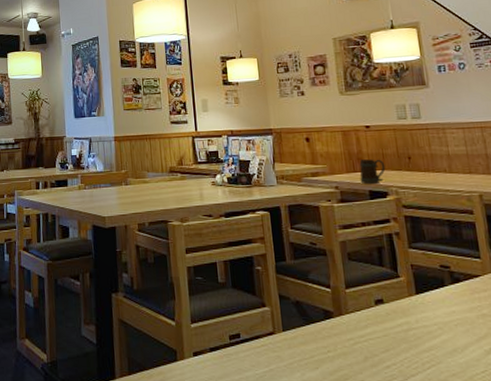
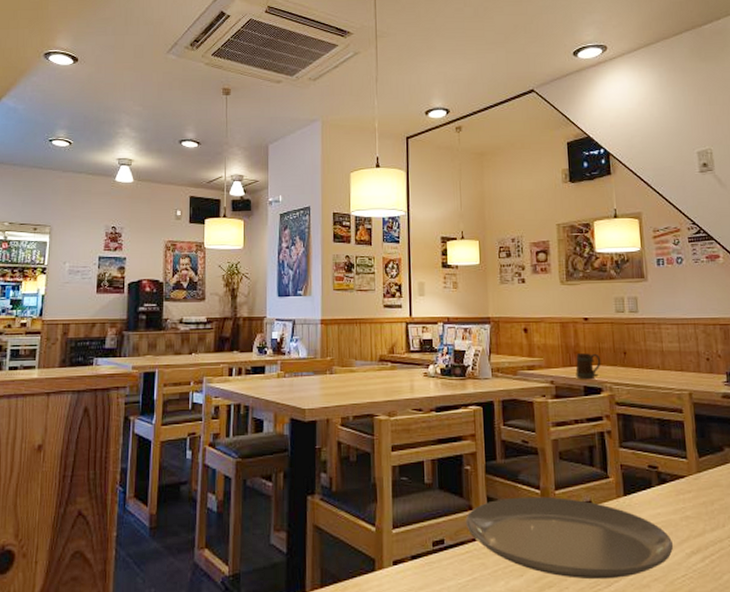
plate: none [259,295,471,374] -> present [465,496,673,580]

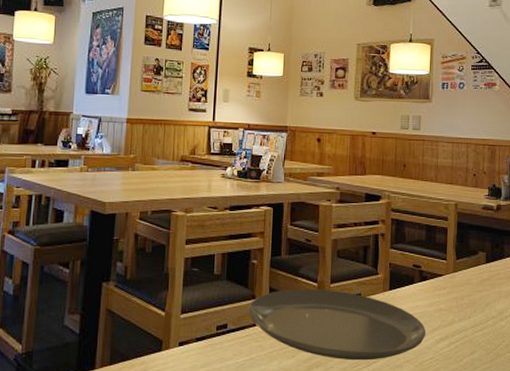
beer mug: present [575,353,601,380] -> none [359,164,383,188]

